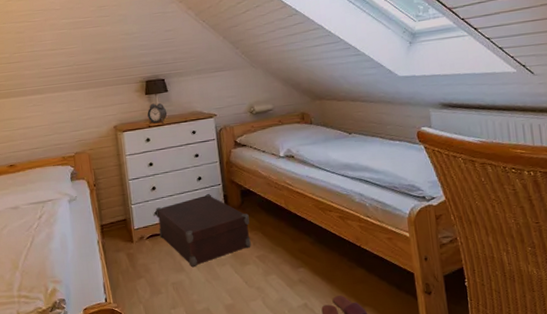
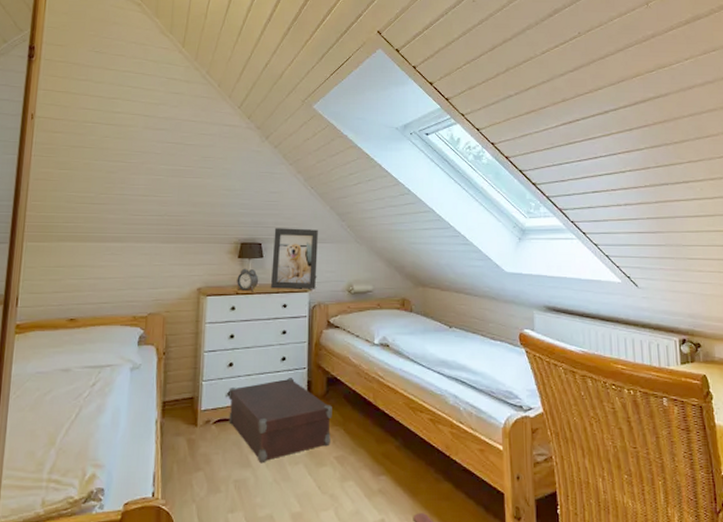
picture frame: none [174,60,220,118] -> present [271,228,318,289]

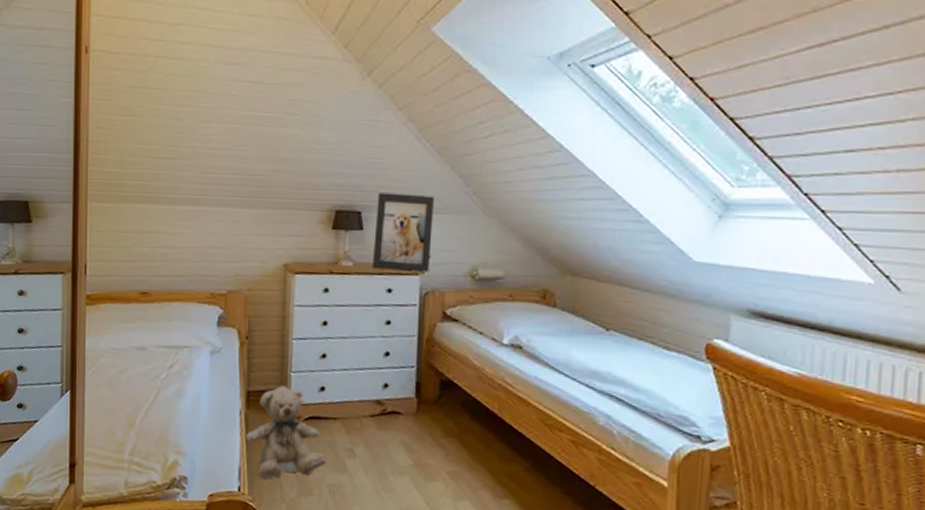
teddy bear: none [161,394,234,482] -> present [246,385,327,479]
suitcase: present [228,378,332,462] -> none [321,376,446,469]
alarm clock: present [236,268,259,292] -> none [330,242,358,272]

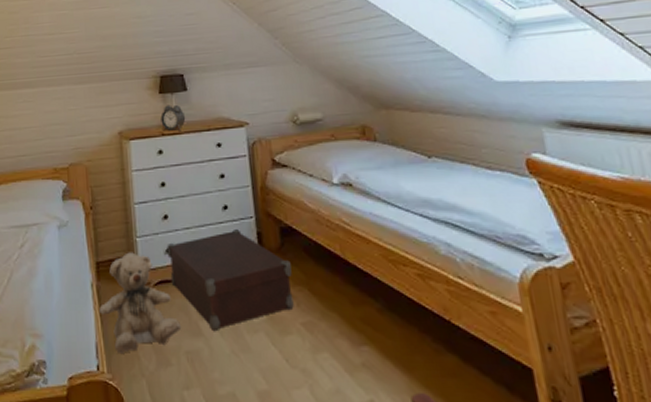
suitcase: none [321,376,446,469] -> present [167,229,294,330]
alarm clock: none [330,242,358,272] -> present [160,104,186,132]
picture frame: present [373,193,434,272] -> none [196,52,253,126]

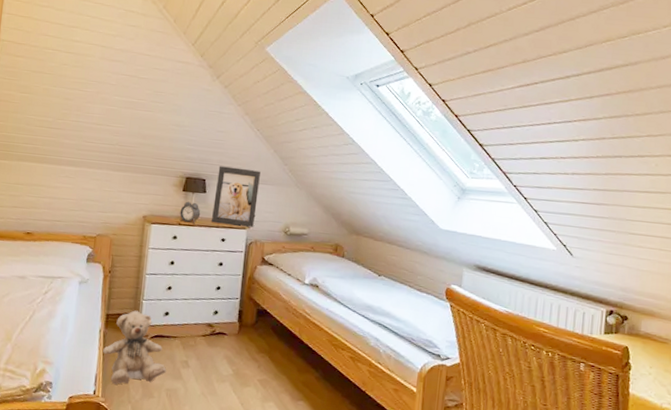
suitcase: present [167,229,294,330] -> none [164,306,260,377]
picture frame: none [196,52,253,126] -> present [212,166,261,227]

